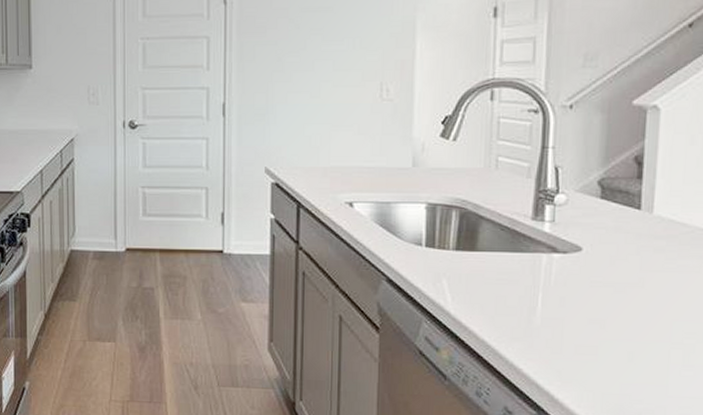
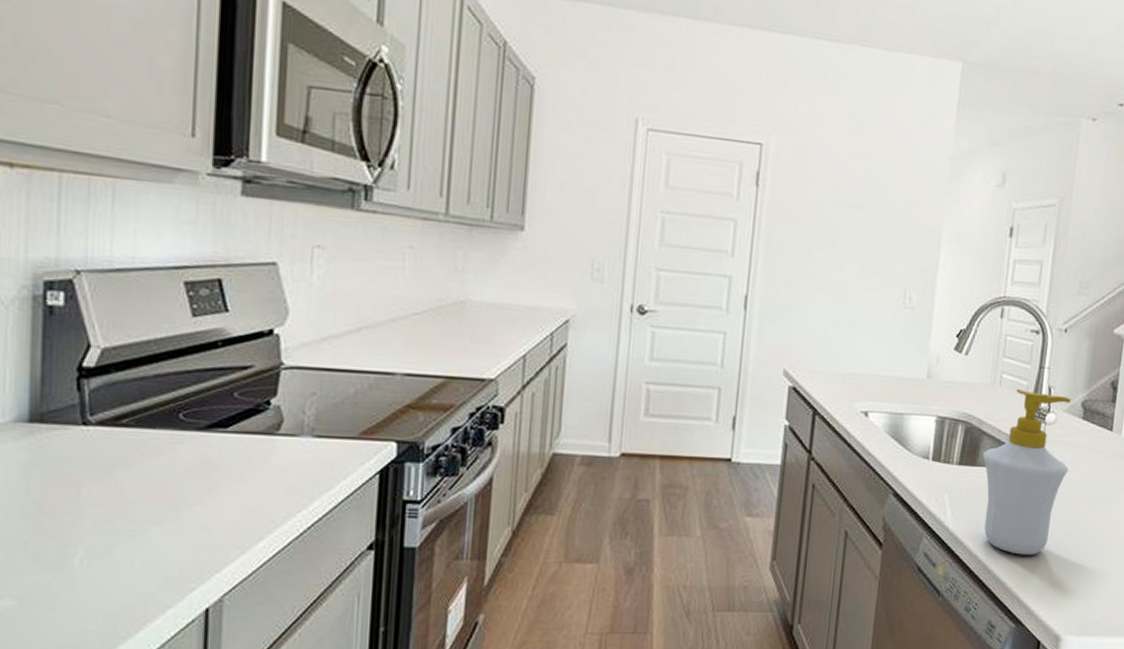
soap bottle: none [482,170,588,341] -> present [982,388,1071,555]

